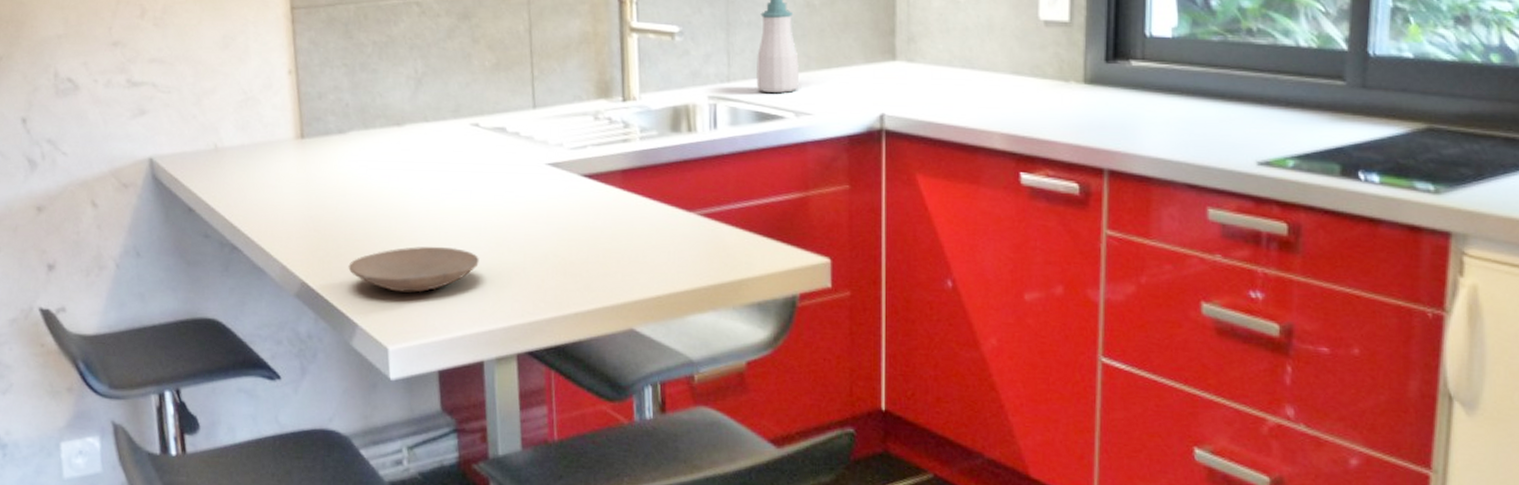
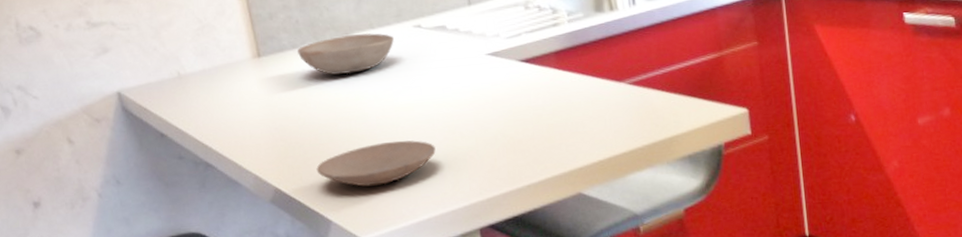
bowl: none [344,126,448,168] -> present [298,33,394,75]

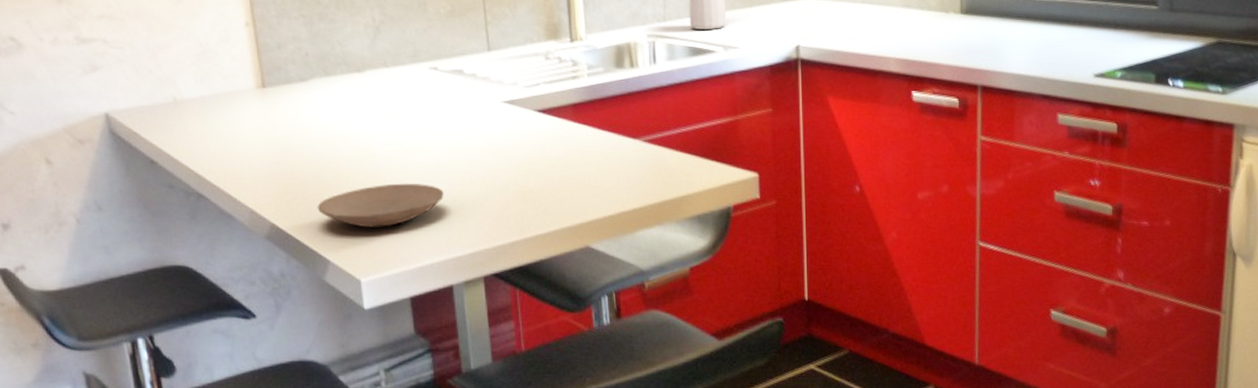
bowl: present [298,33,394,75] -> none [306,72,408,112]

